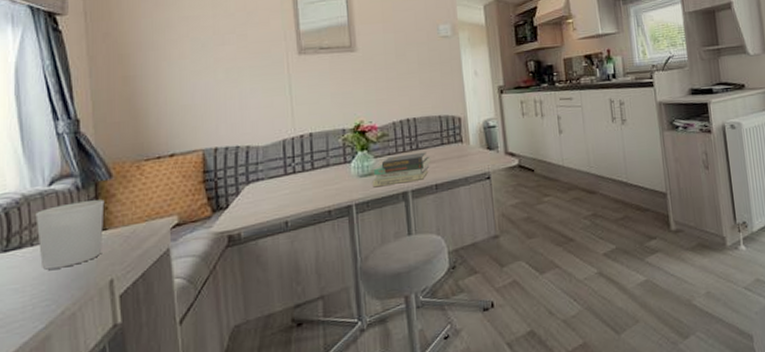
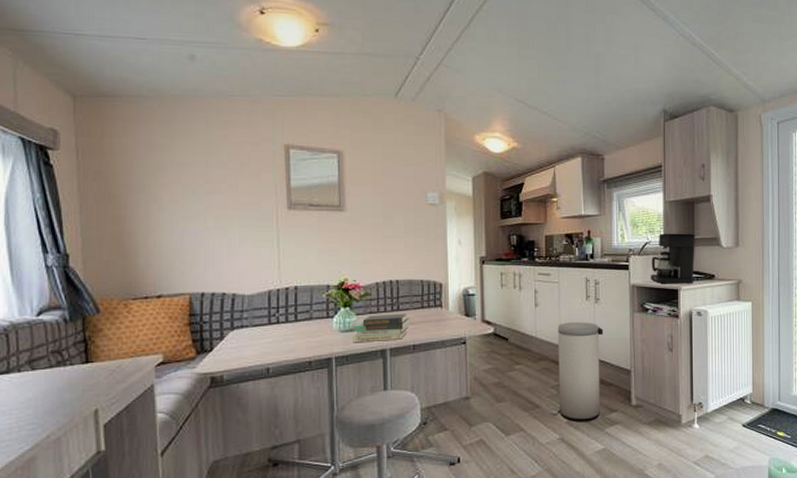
candle holder: present [35,200,105,270] -> none [23,333,92,395]
pedal bin: none [584,145,639,254] -> present [550,322,604,423]
coffee maker: none [676,43,723,99] -> present [650,233,695,284]

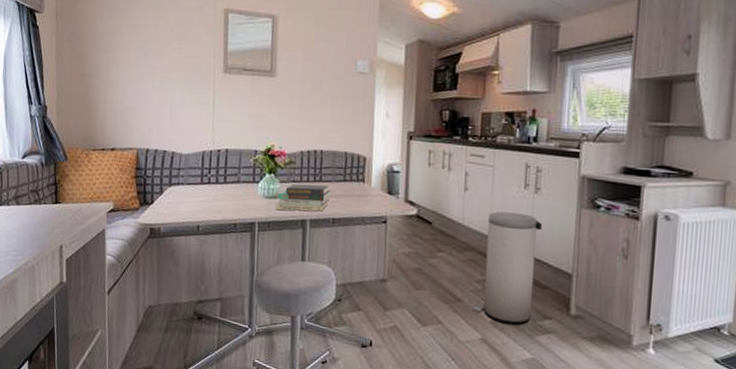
coffee maker: present [650,233,695,284] -> none [605,117,670,181]

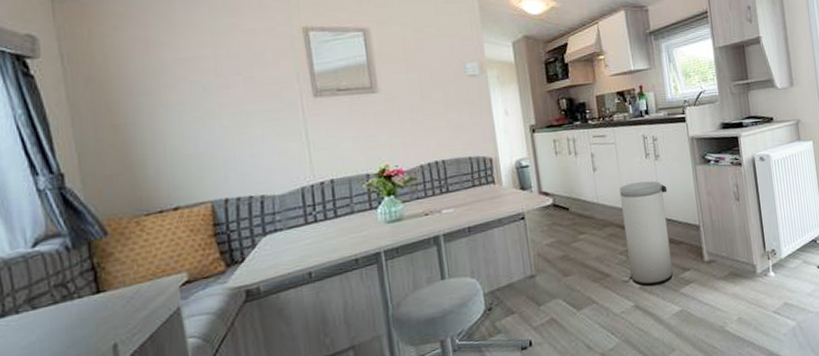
books: present [275,184,332,212] -> none [401,195,463,233]

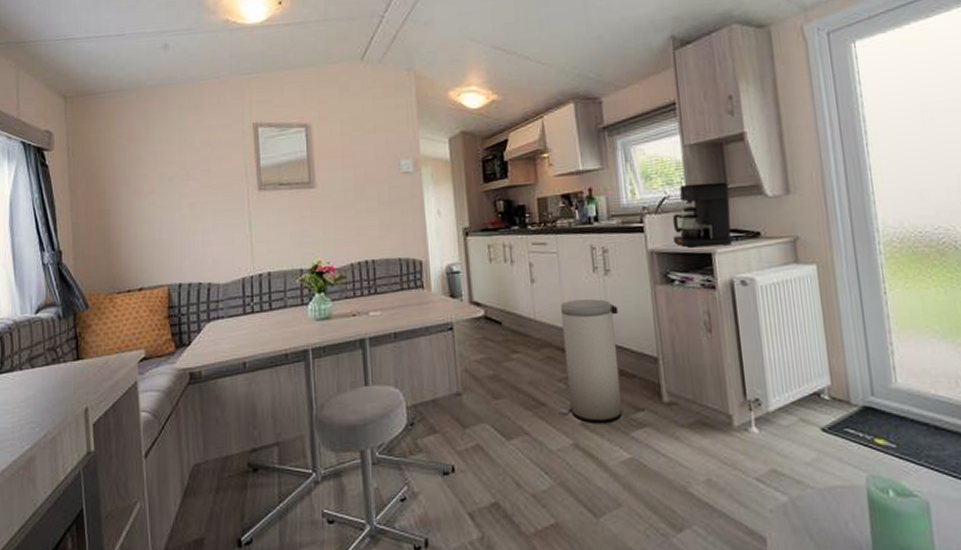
coffee maker: none [707,77,752,133] -> present [672,182,732,248]

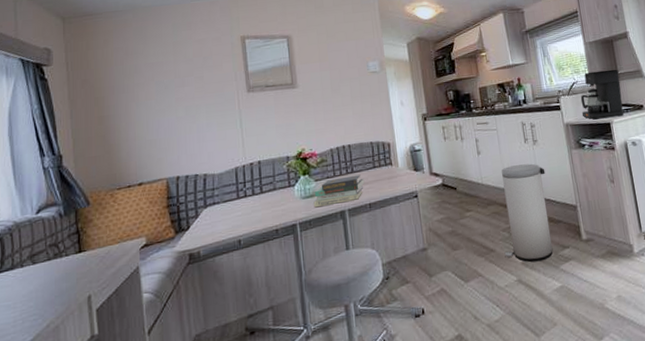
books: none [329,297,390,333] -> present [313,175,365,208]

